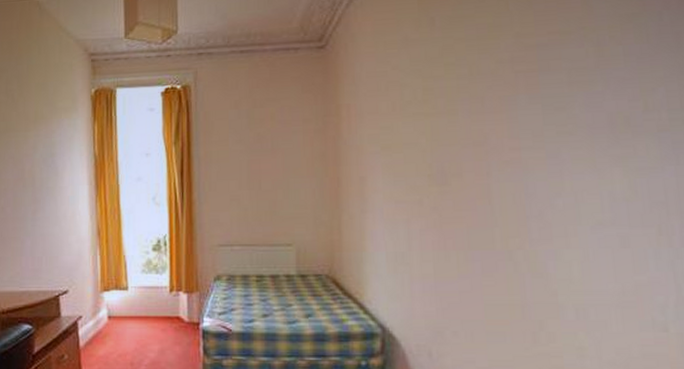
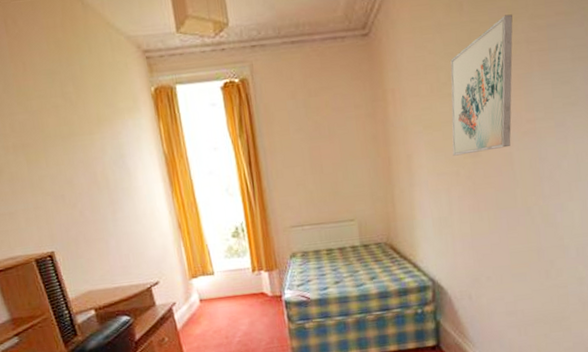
wall art: none [415,32,495,183] -> present [450,14,513,156]

